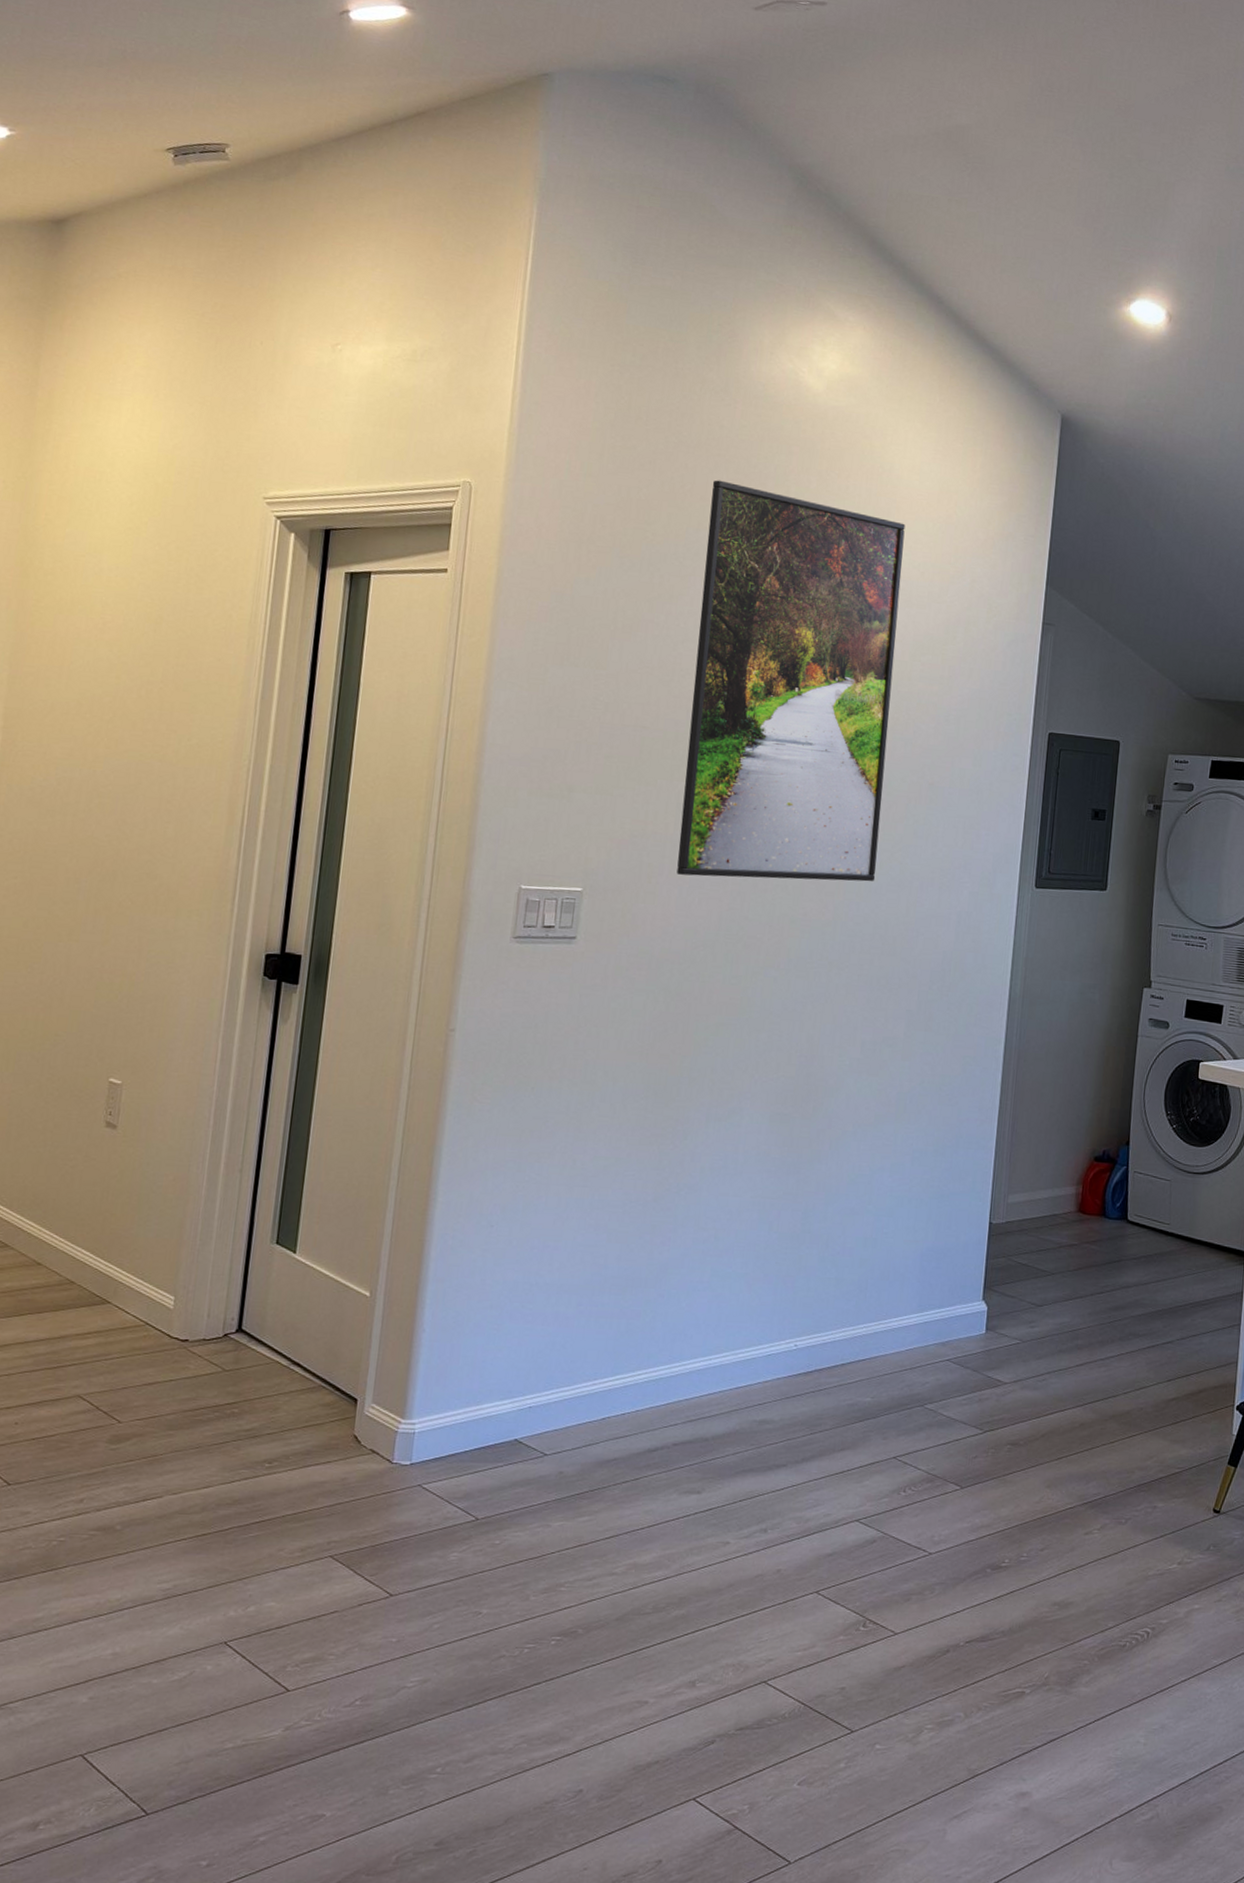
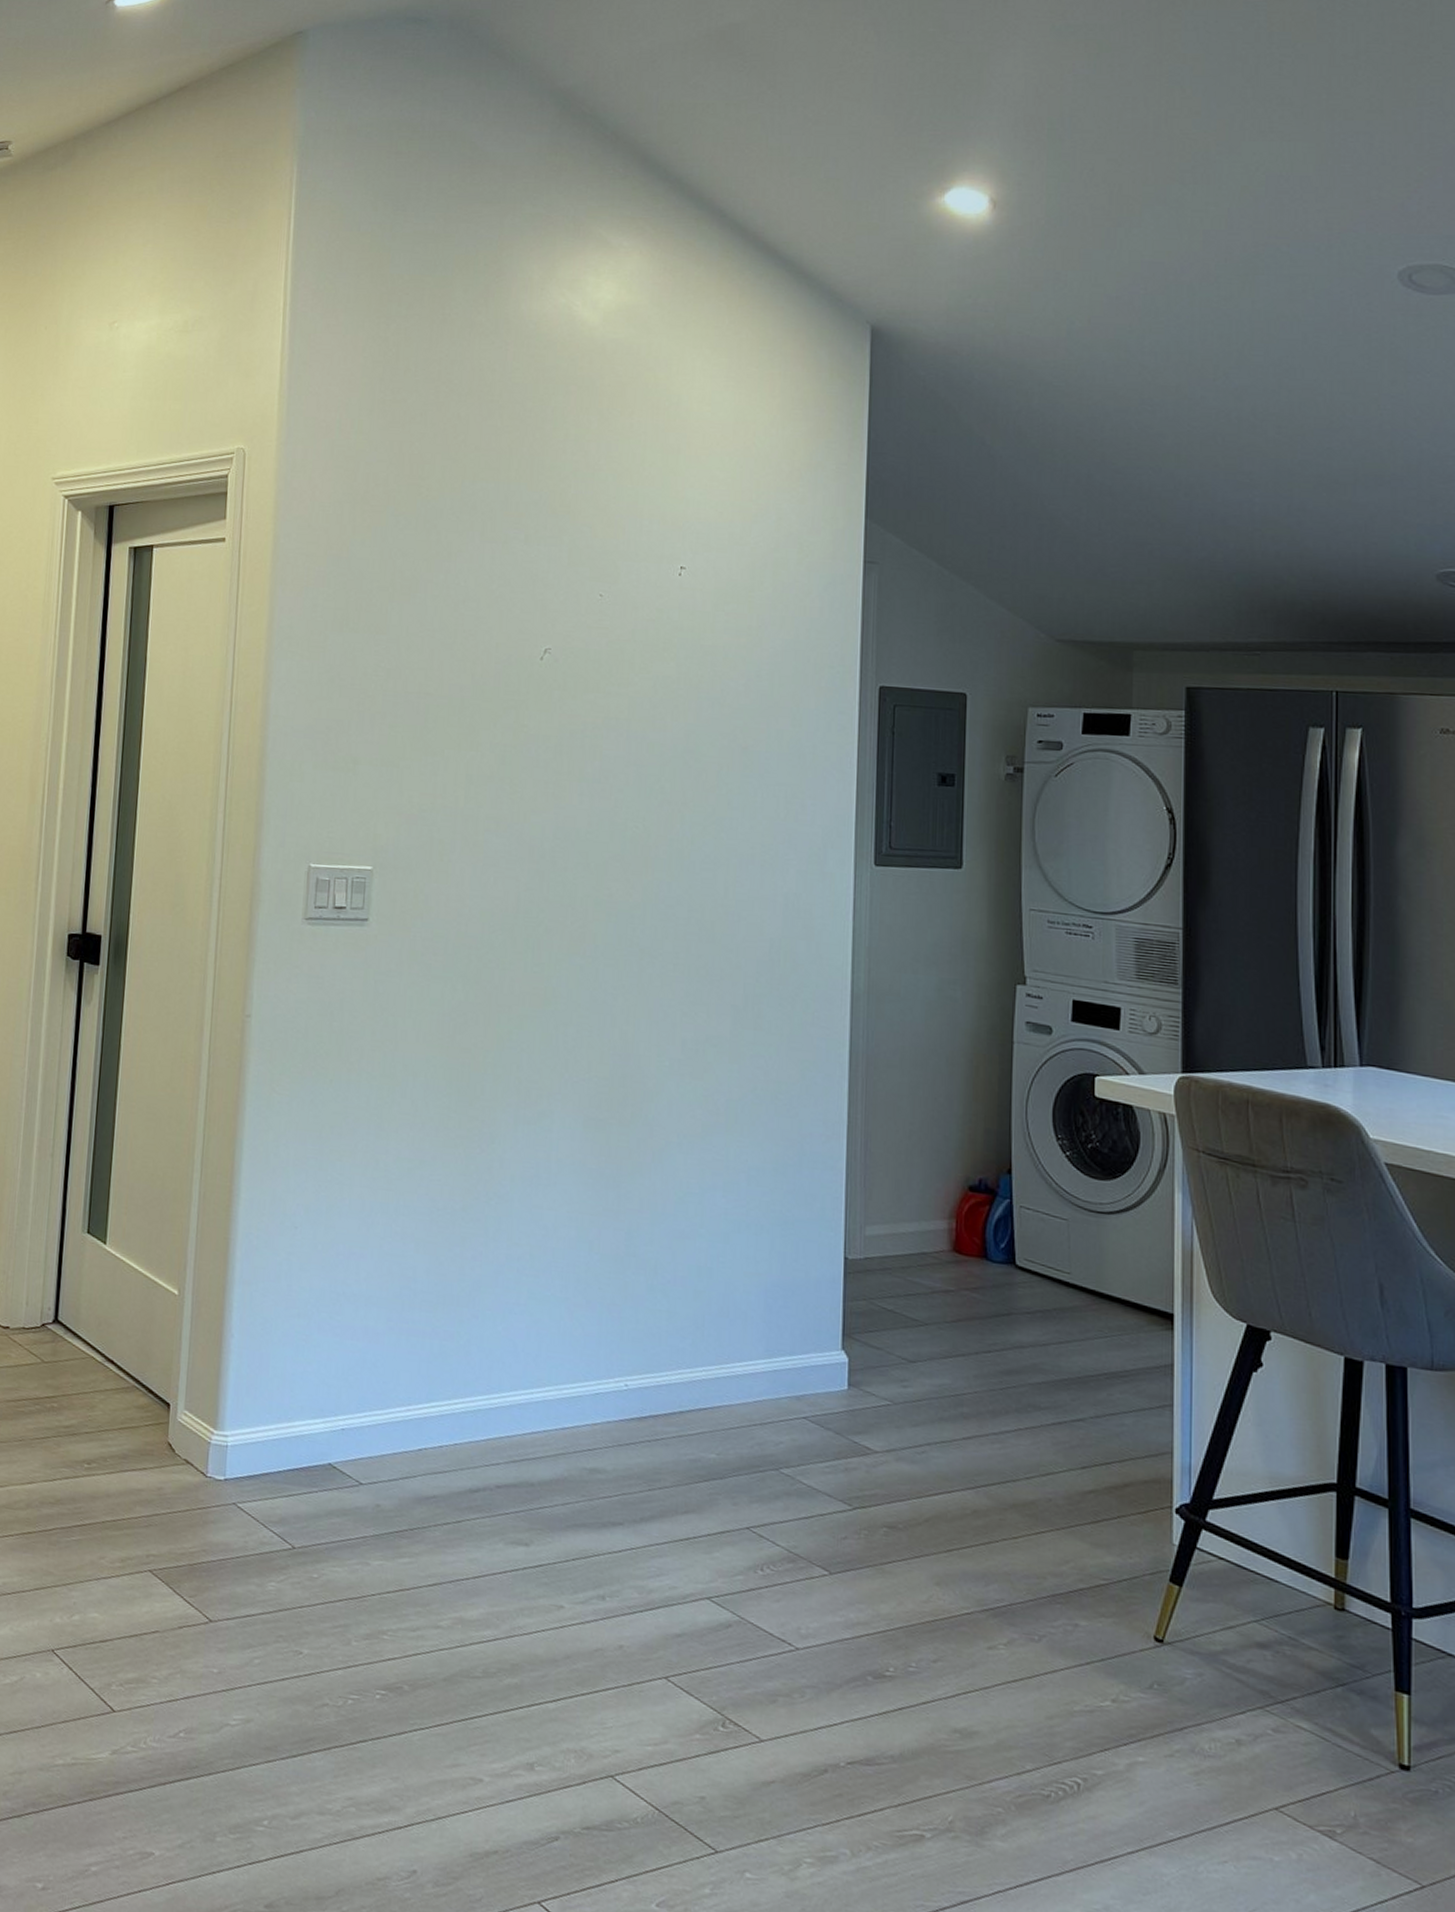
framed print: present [677,480,905,882] -> none [469,427,698,859]

